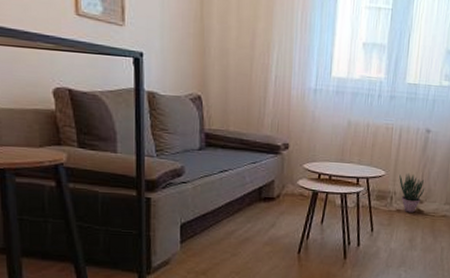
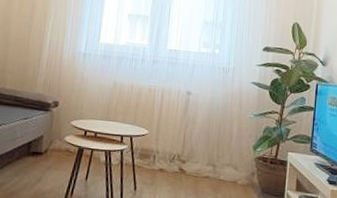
potted plant: present [399,173,425,213] -> none [162,132,187,173]

